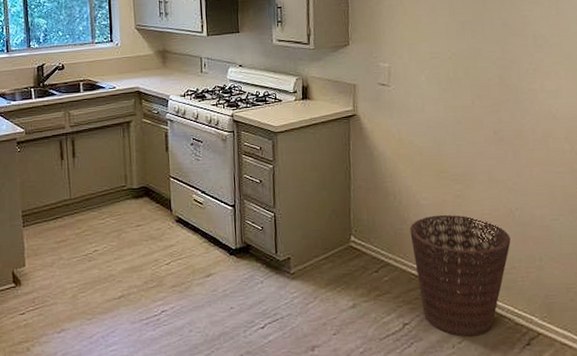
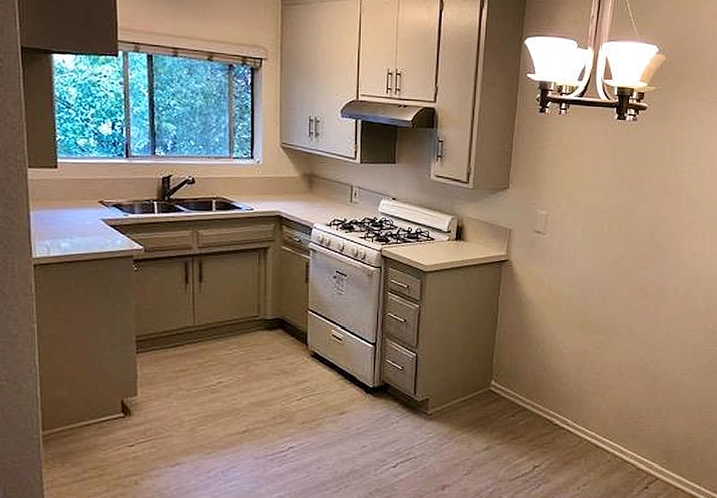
basket: present [410,214,511,337] -> none [549,364,642,480]

